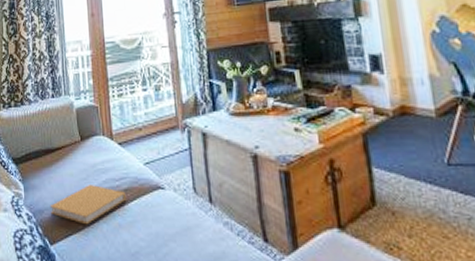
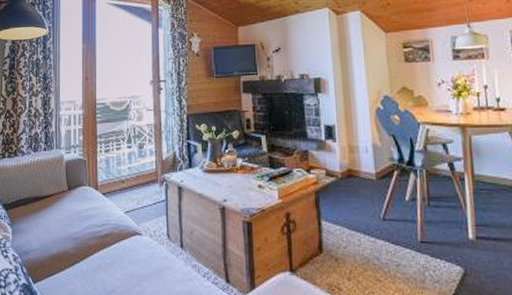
book: present [51,183,127,225] -> none [36,229,107,266]

